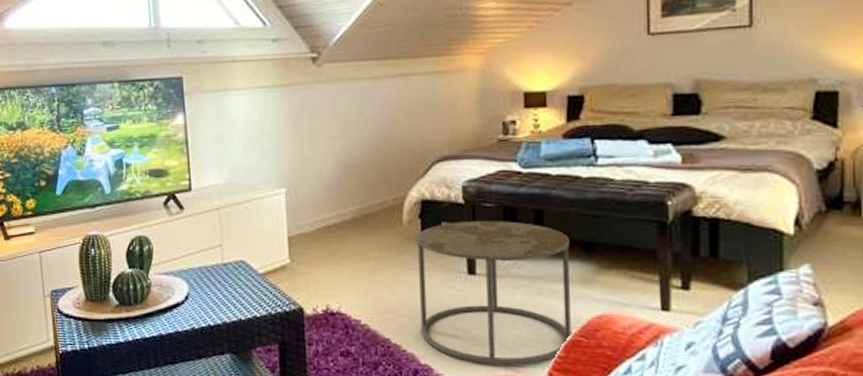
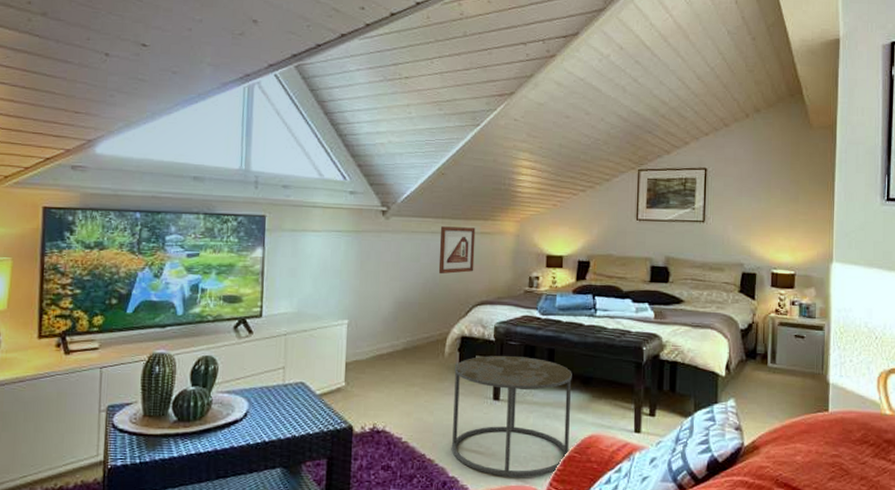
picture frame: none [384,67,431,128] -> present [438,226,476,274]

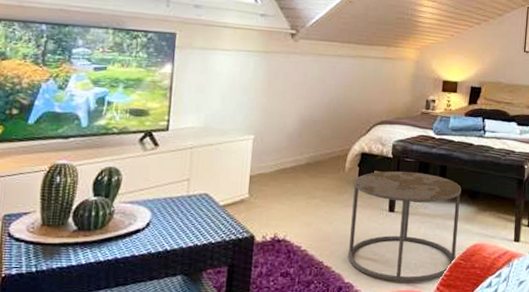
picture frame: present [438,226,476,274] -> none [342,50,379,95]

